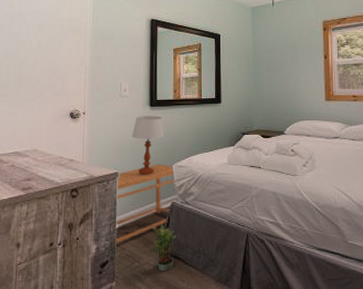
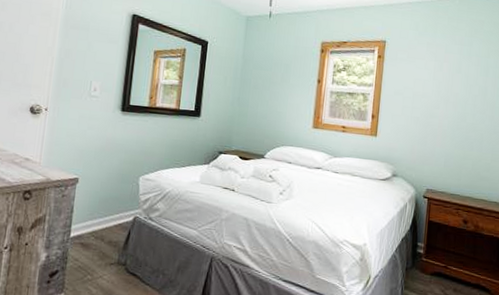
side table: present [115,164,176,244] -> none [68,174,142,254]
table lamp: present [132,116,165,175] -> none [98,120,135,185]
potted plant: present [149,223,176,271] -> none [106,238,136,287]

